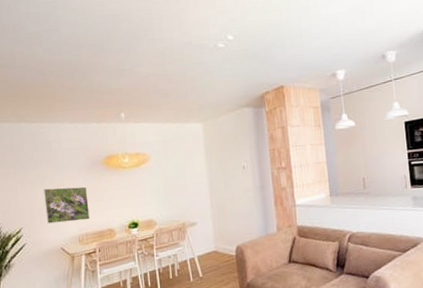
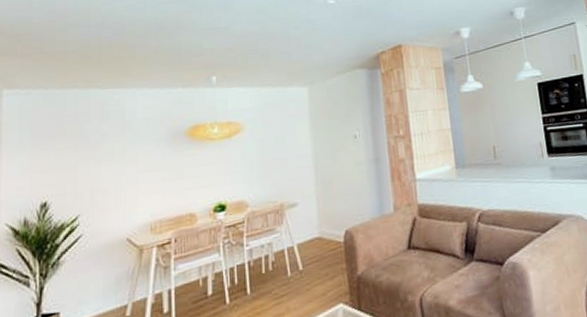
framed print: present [44,186,90,224] -> none [111,162,166,209]

